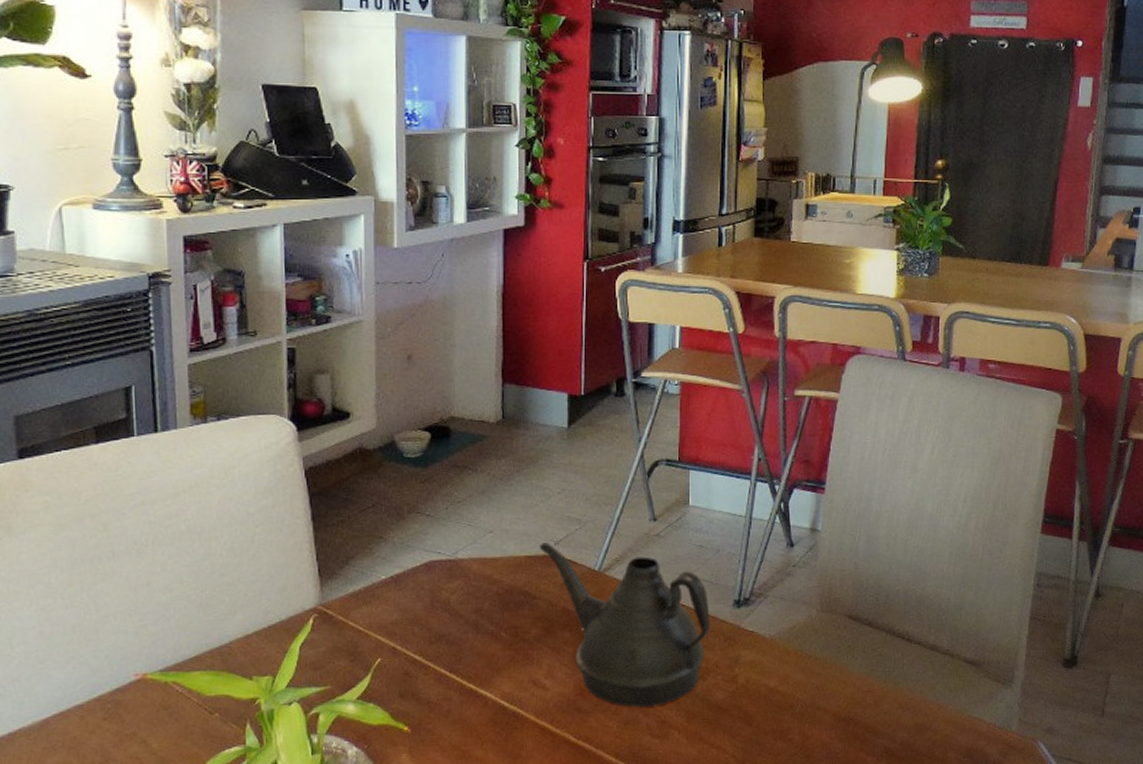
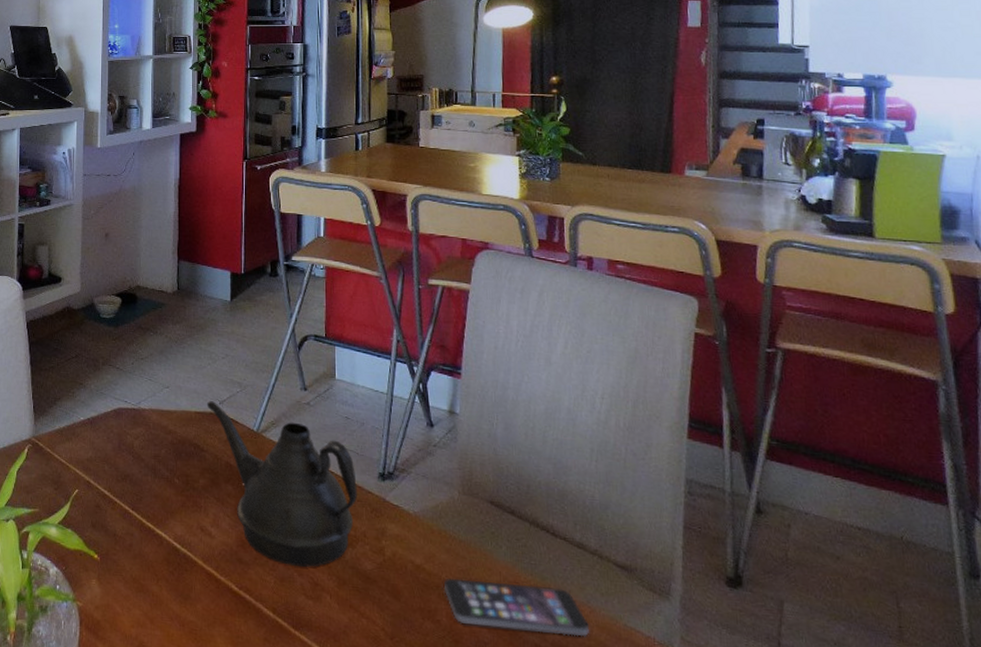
smartphone: none [798,691,936,739] -> present [444,578,589,637]

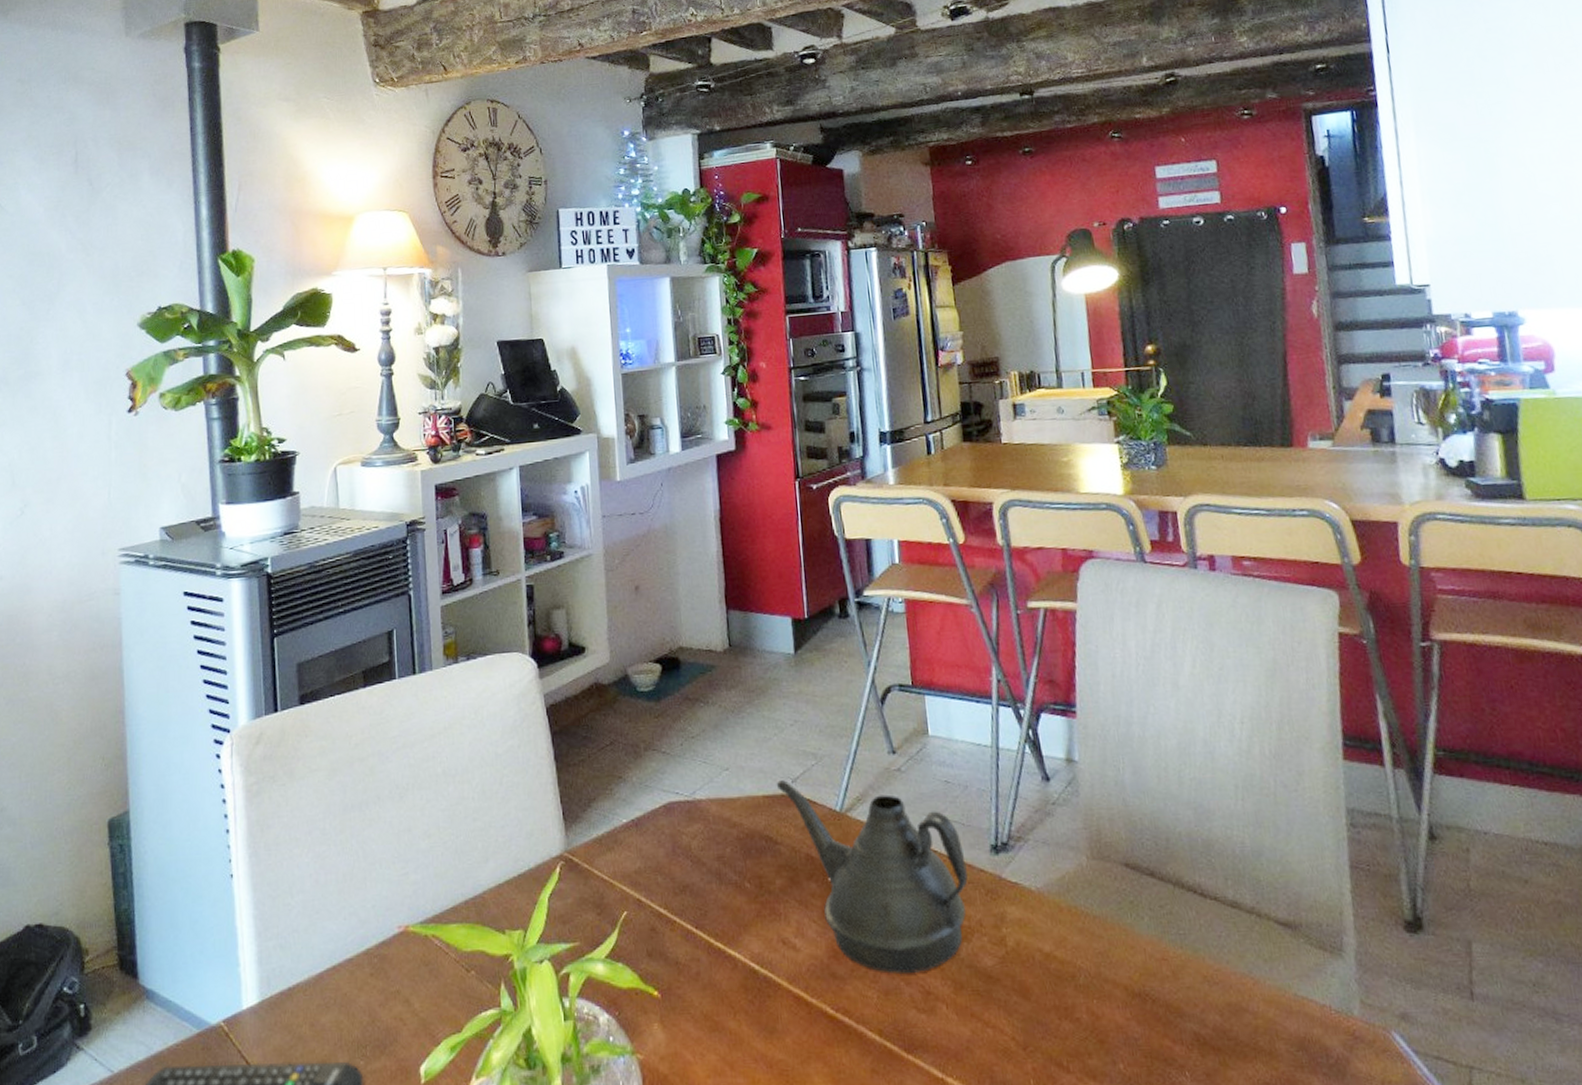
smartphone: present [444,578,589,637] -> none [1080,959,1255,1019]

